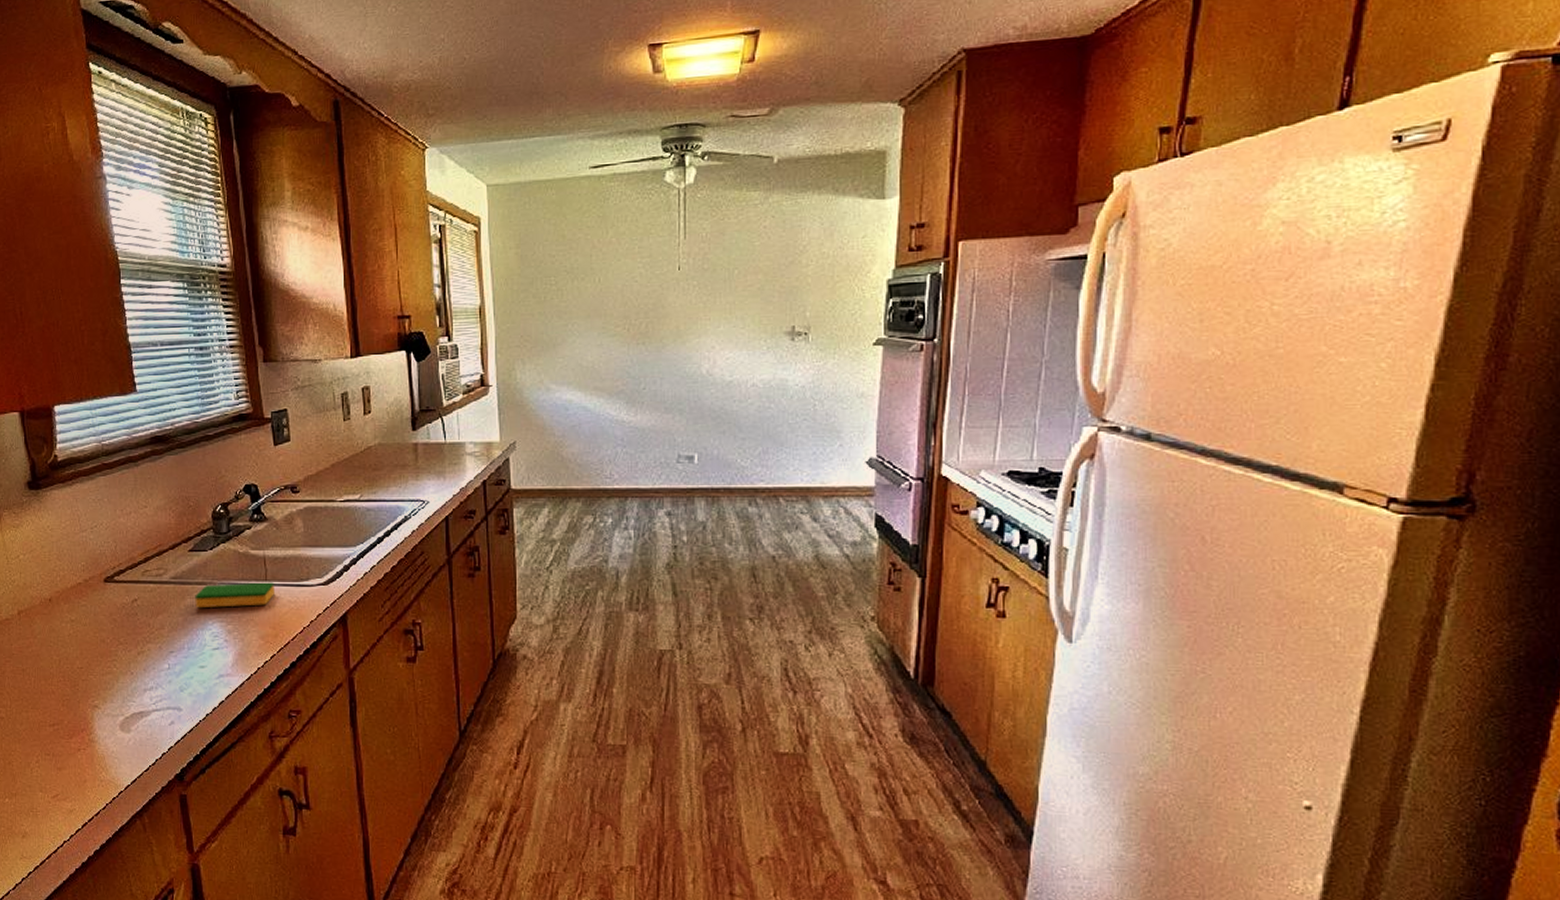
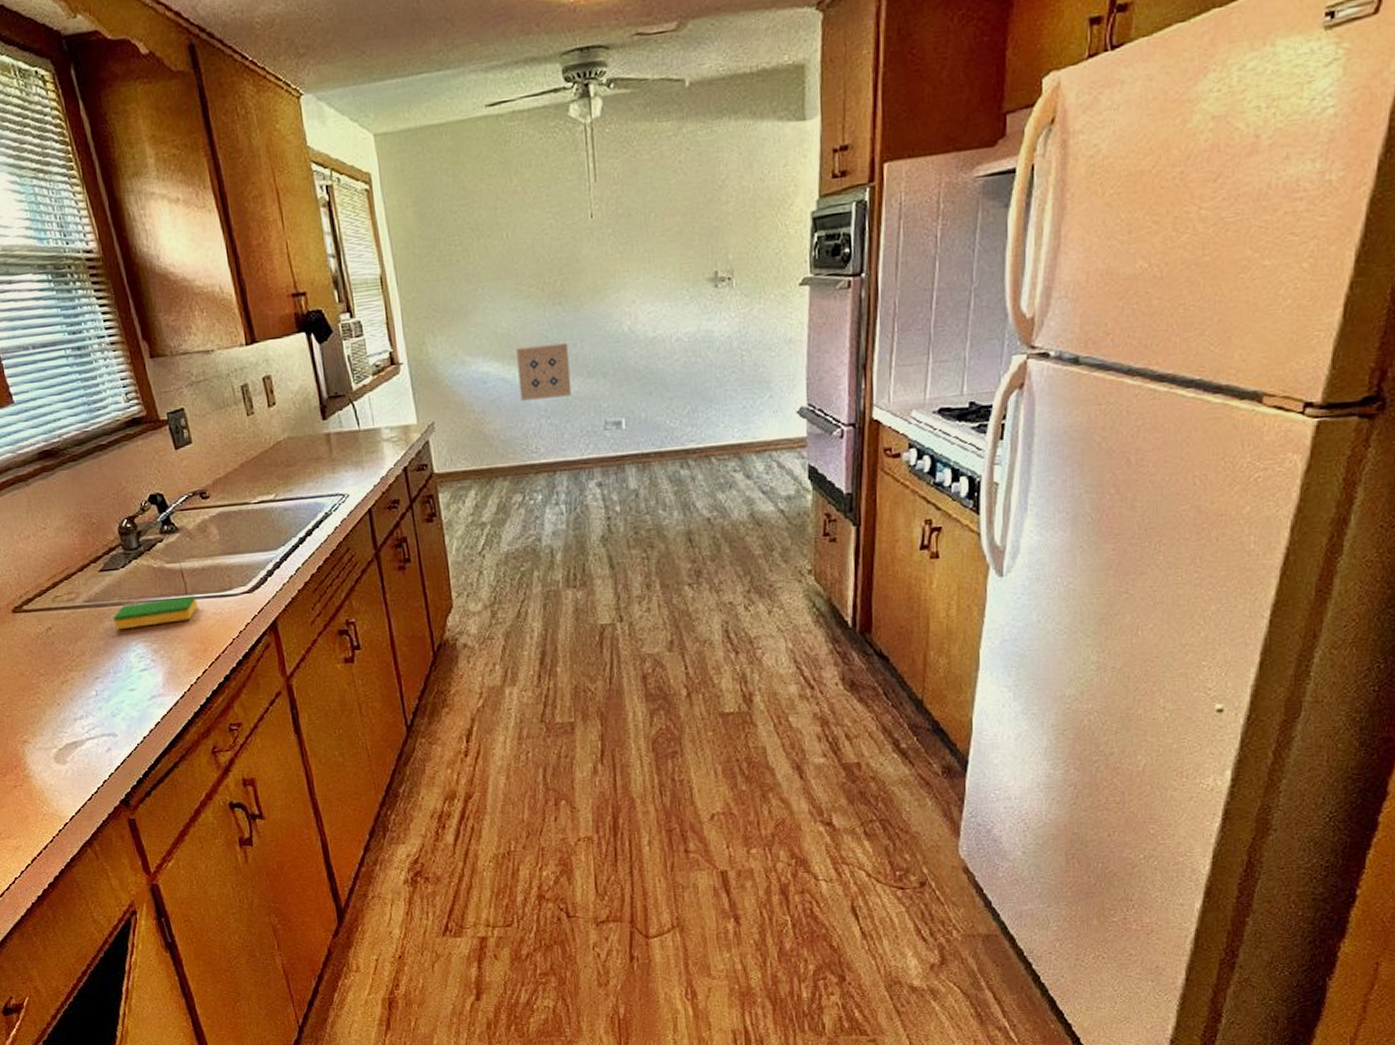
wall art: none [599,379,648,429] -> present [516,343,572,401]

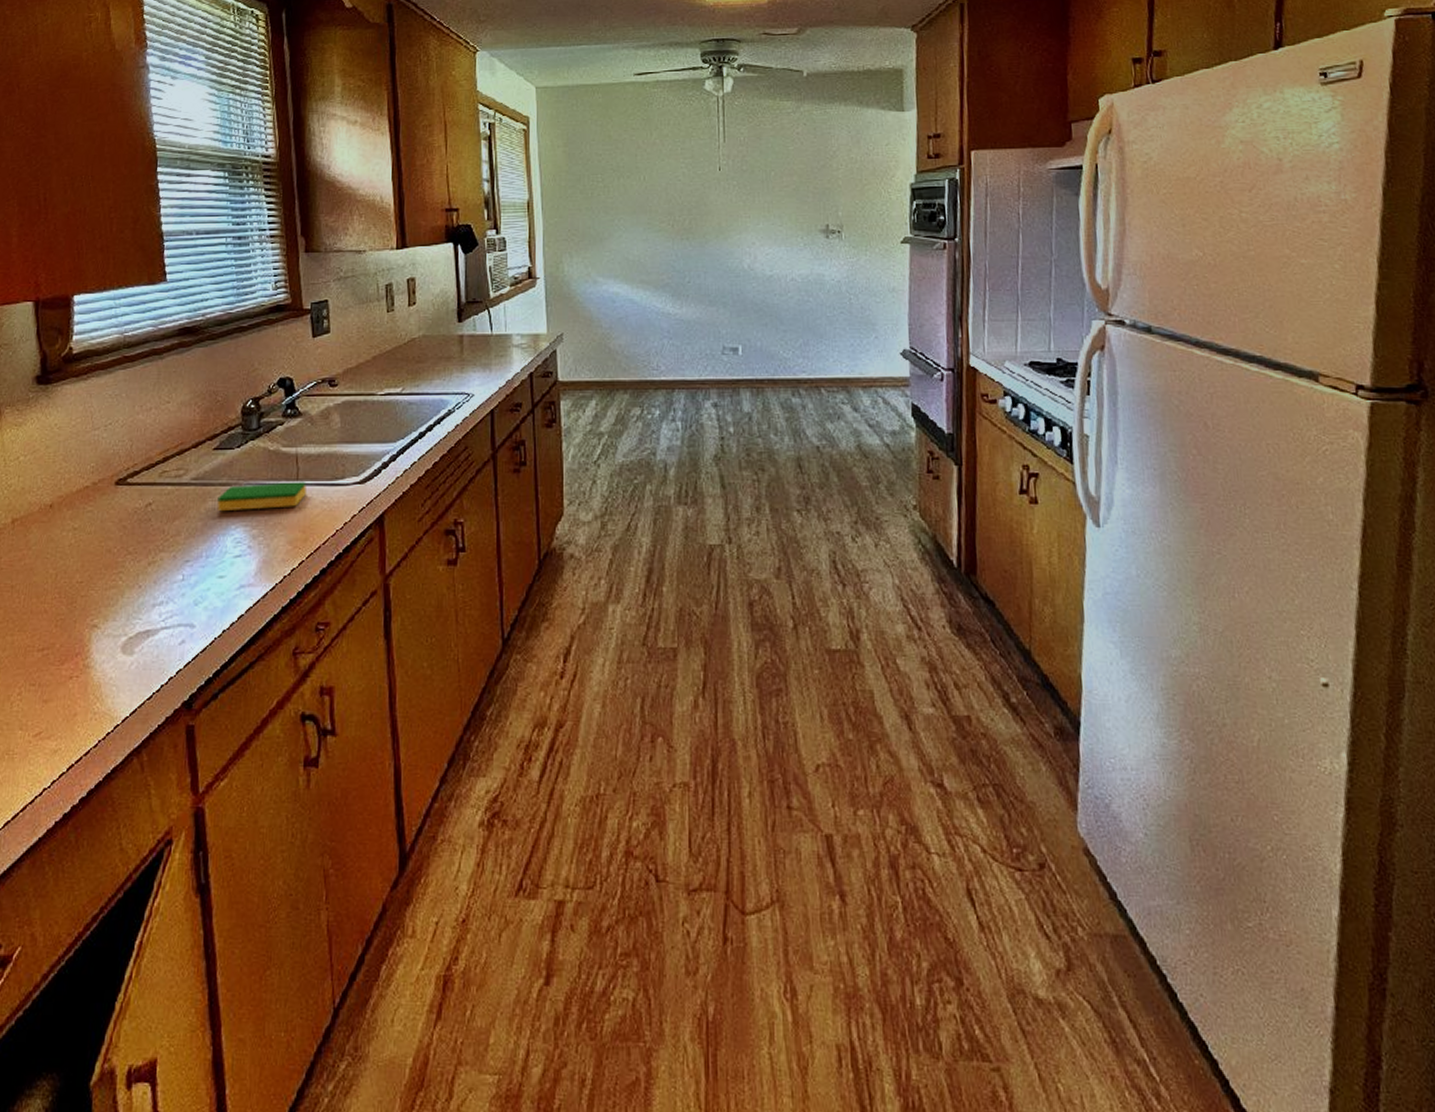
wall art: present [516,343,572,401] -> none [645,273,694,321]

